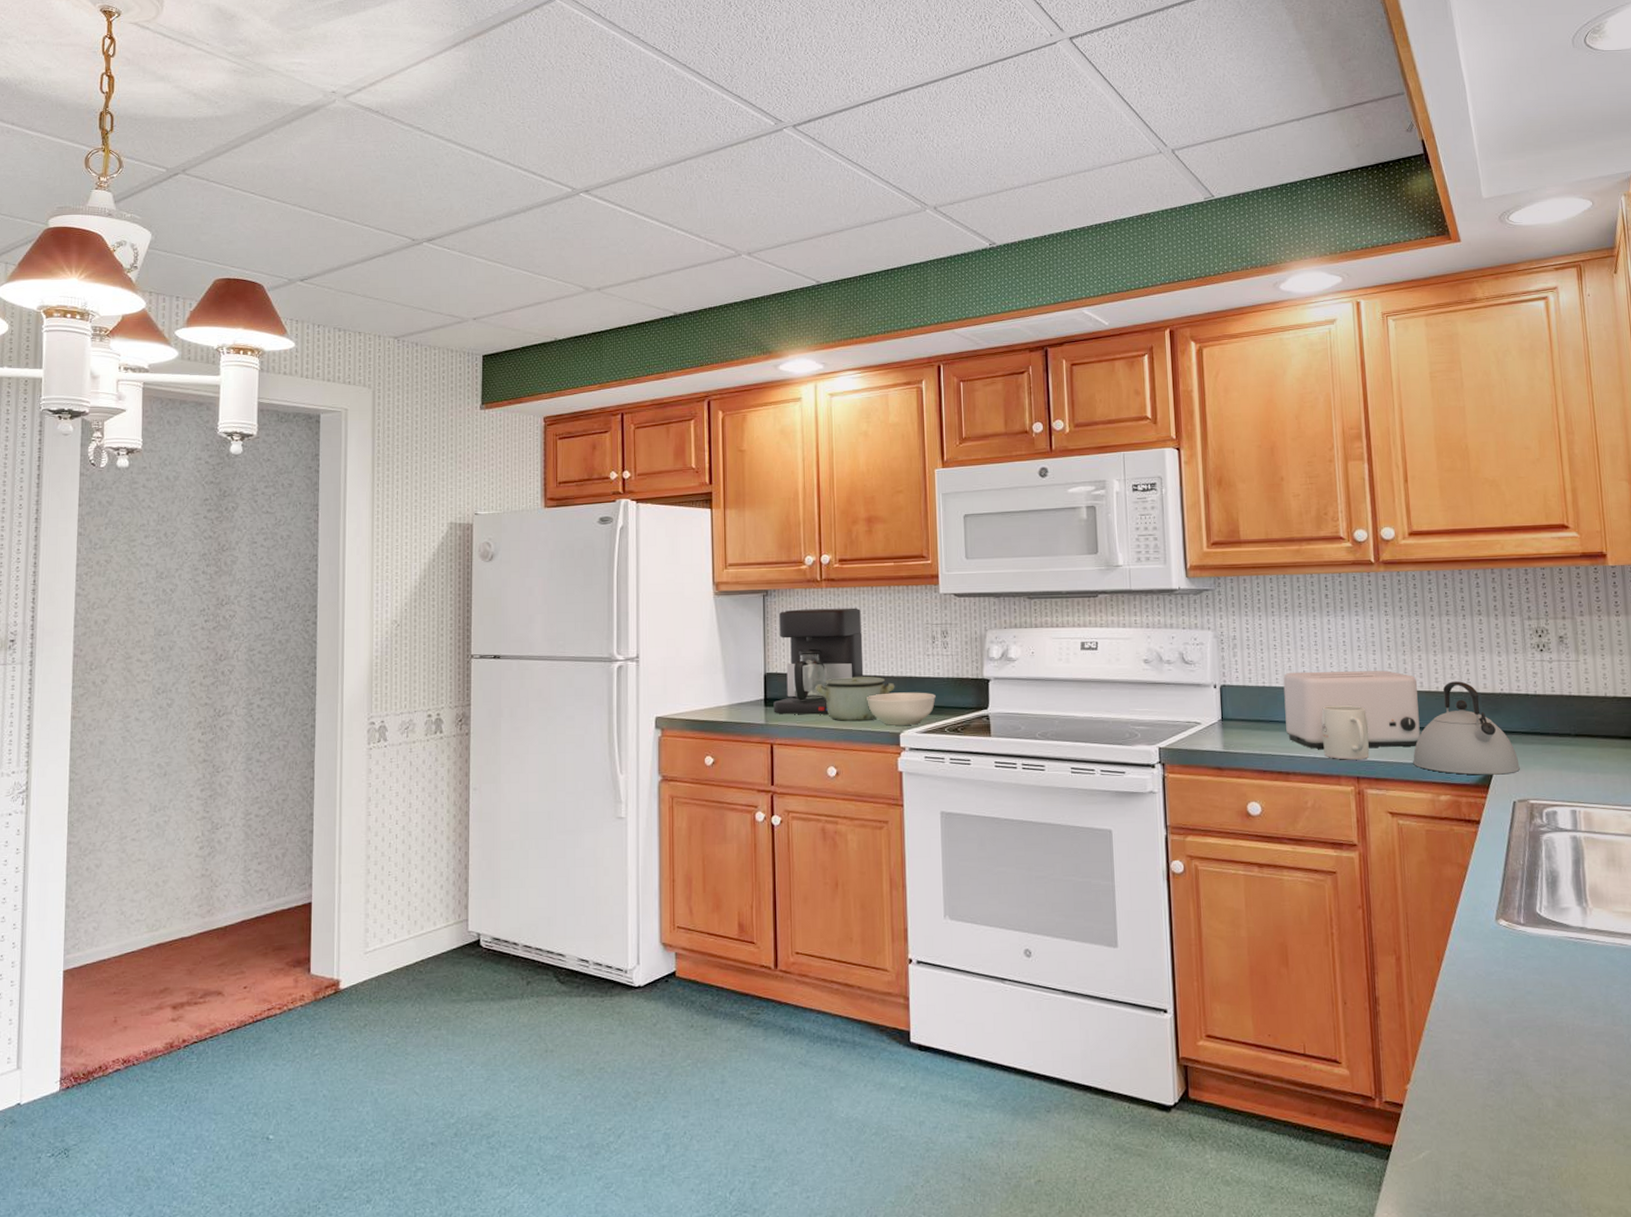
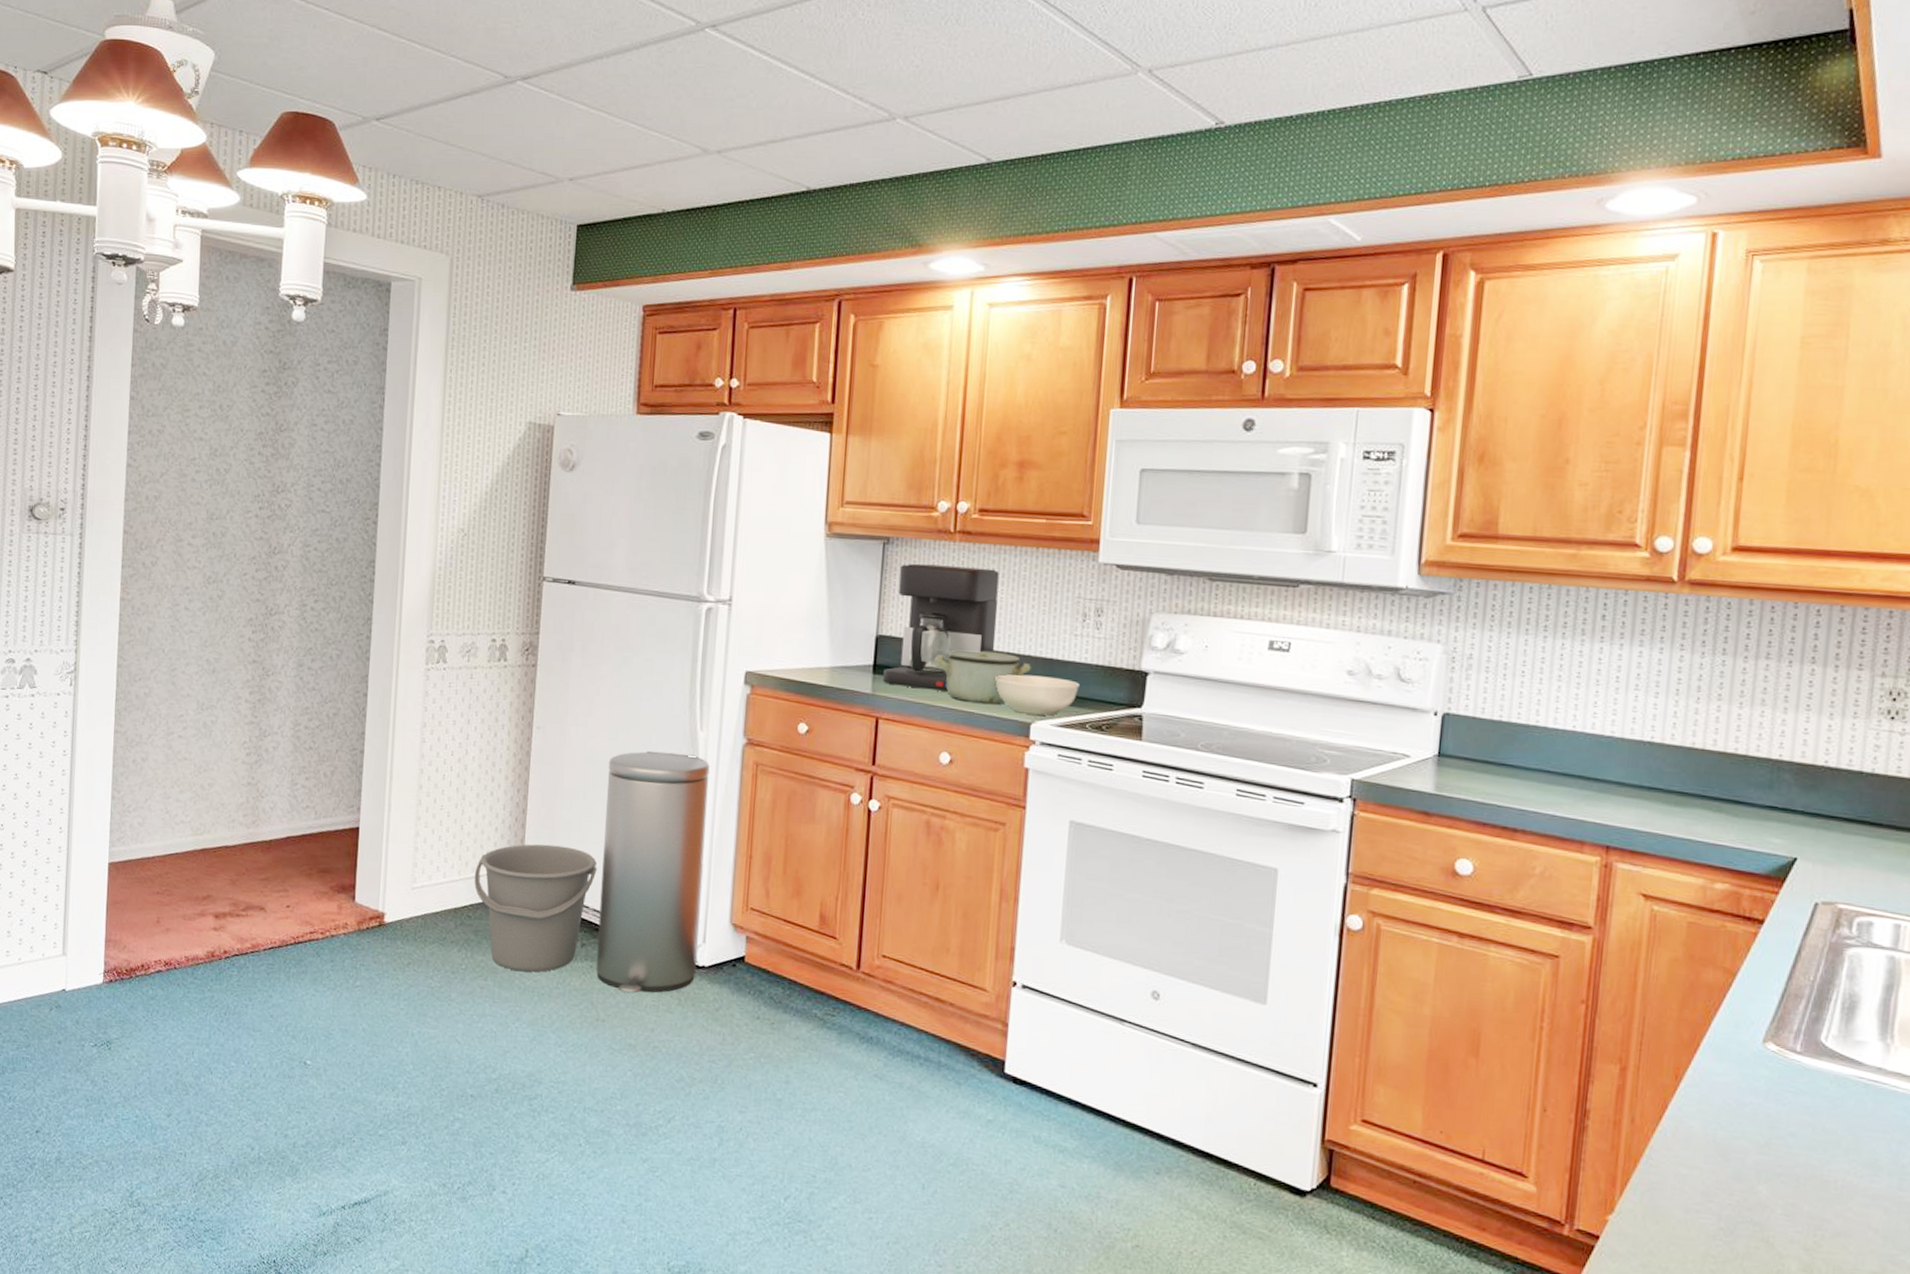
bucket: none [423,894,537,1016] -> present [474,844,597,972]
pedal bin: none [540,796,632,1022] -> present [596,750,710,994]
toaster: present [1283,670,1420,750] -> none [1521,707,1710,819]
mug: present [1321,704,1370,760] -> none [1567,753,1634,826]
kettle: present [1413,681,1520,775] -> none [1686,743,1833,868]

